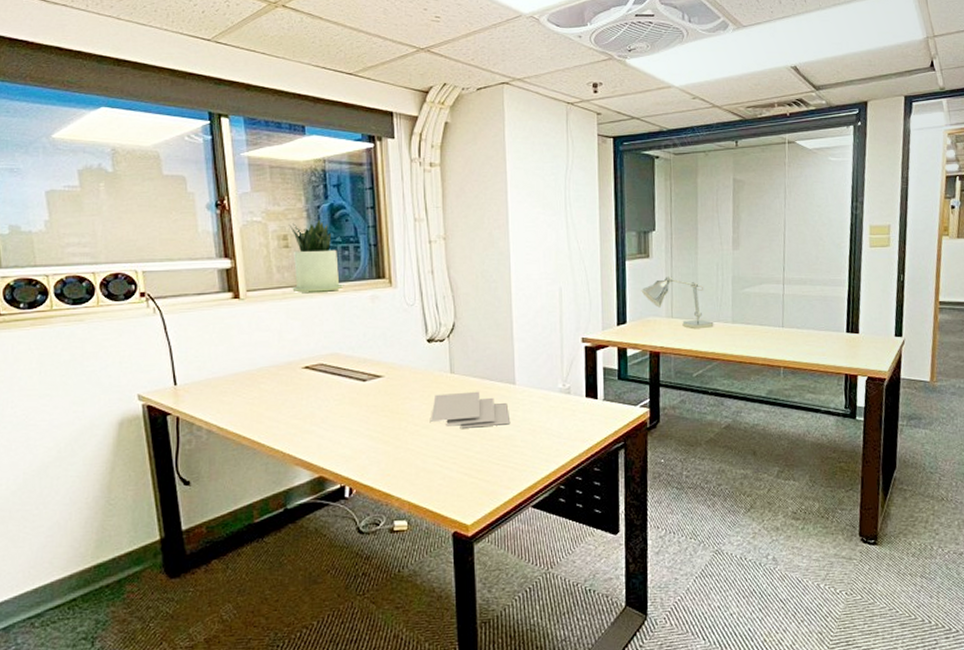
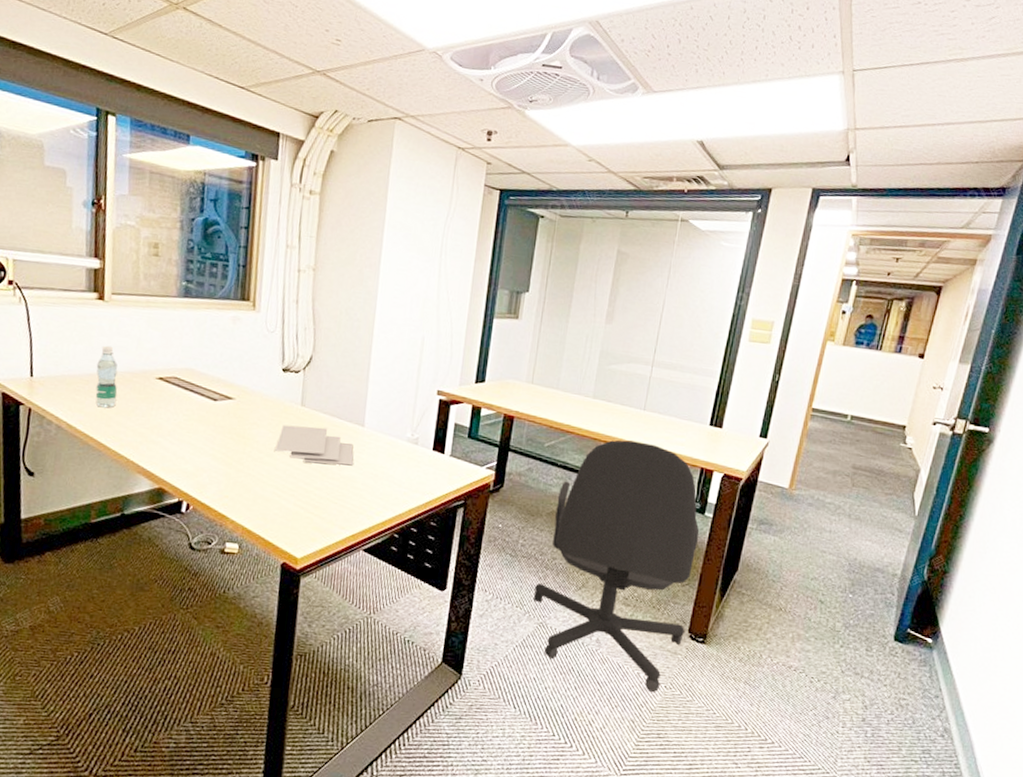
bottle: none [240,342,265,406] -> present [95,345,118,408]
planter: present [289,220,344,293] -> none [155,232,208,307]
desk lamp: present [641,276,714,330] -> none [505,341,574,400]
office chair: none [705,358,856,601] -> present [532,440,700,692]

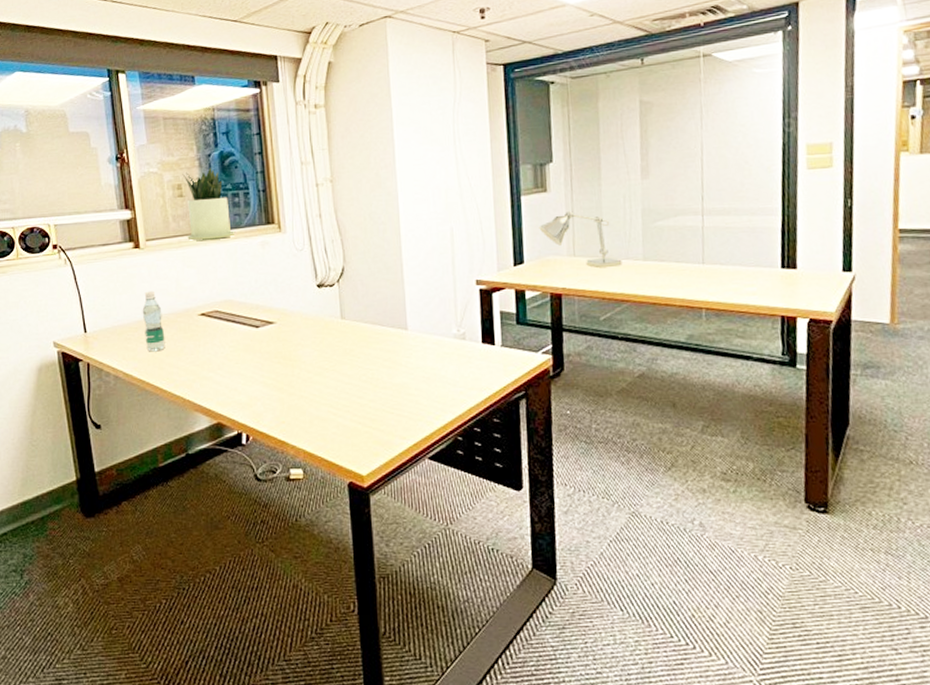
planter: none [155,232,208,307] -> present [182,168,236,241]
papers: present [274,424,354,466] -> none [322,337,404,376]
desk lamp: none [505,341,574,400] -> present [539,211,622,269]
office chair: present [532,440,700,692] -> none [619,298,801,575]

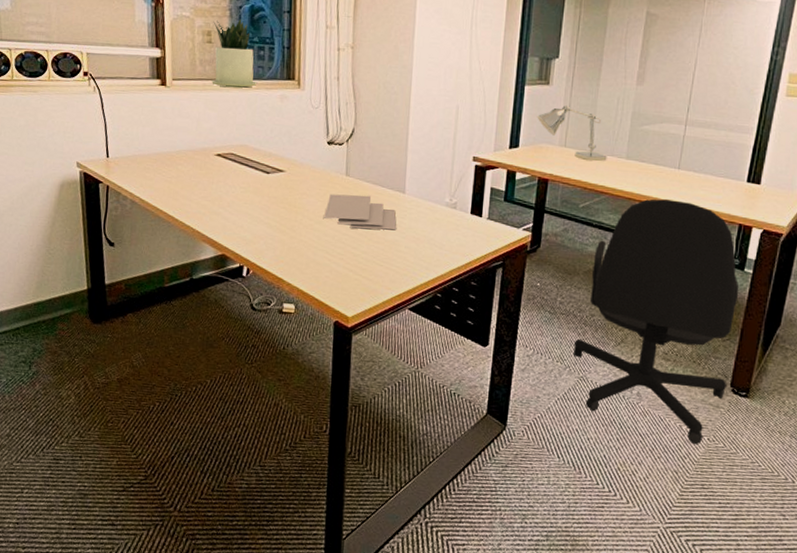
bottle: present [142,291,165,352] -> none [162,127,182,184]
papers: none [322,337,404,376] -> present [323,194,397,231]
office chair: none [619,298,801,575] -> present [572,199,740,444]

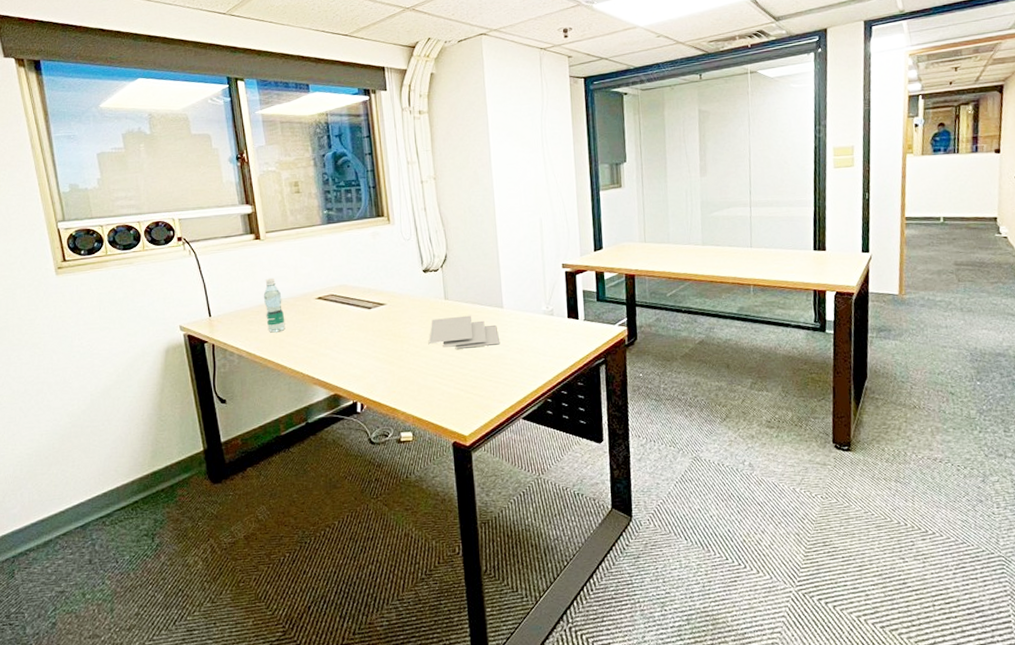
bottle: none [162,127,182,184] -> present [263,278,285,333]
planter: present [211,19,258,88] -> none [299,167,349,232]
desk lamp: present [537,105,607,162] -> none [615,204,685,253]
office chair: present [572,199,740,444] -> none [683,276,829,504]

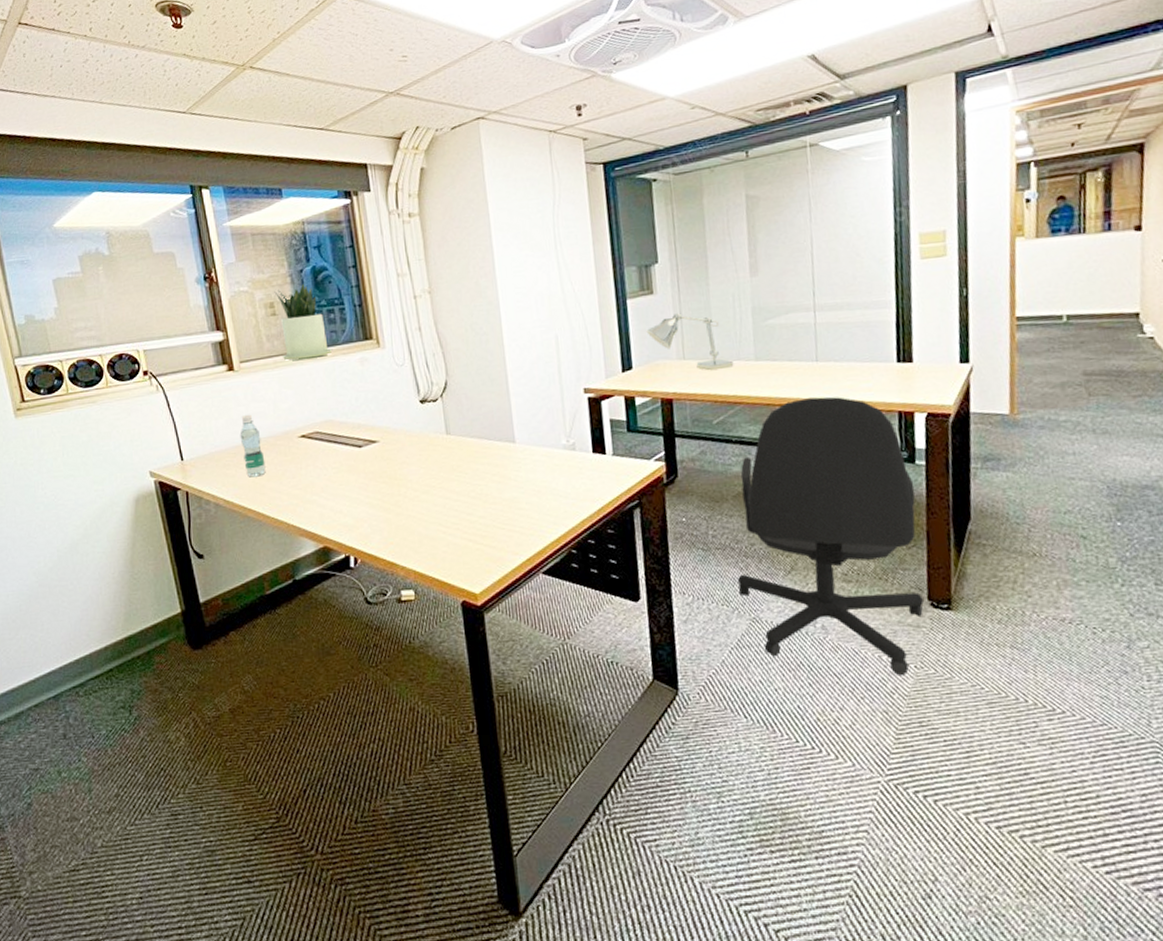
planter: none [299,167,349,232] -> present [274,284,333,361]
papers: present [428,315,500,349] -> none [429,452,513,492]
desk lamp: none [615,204,685,253] -> present [646,313,734,371]
office chair: none [683,276,829,504] -> present [738,396,924,675]

